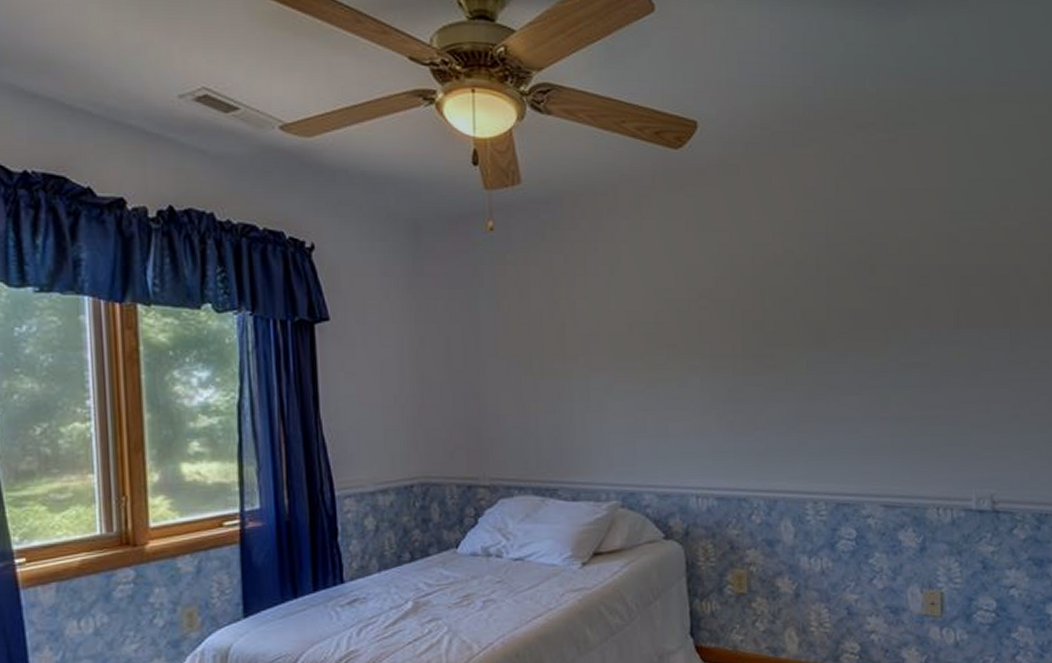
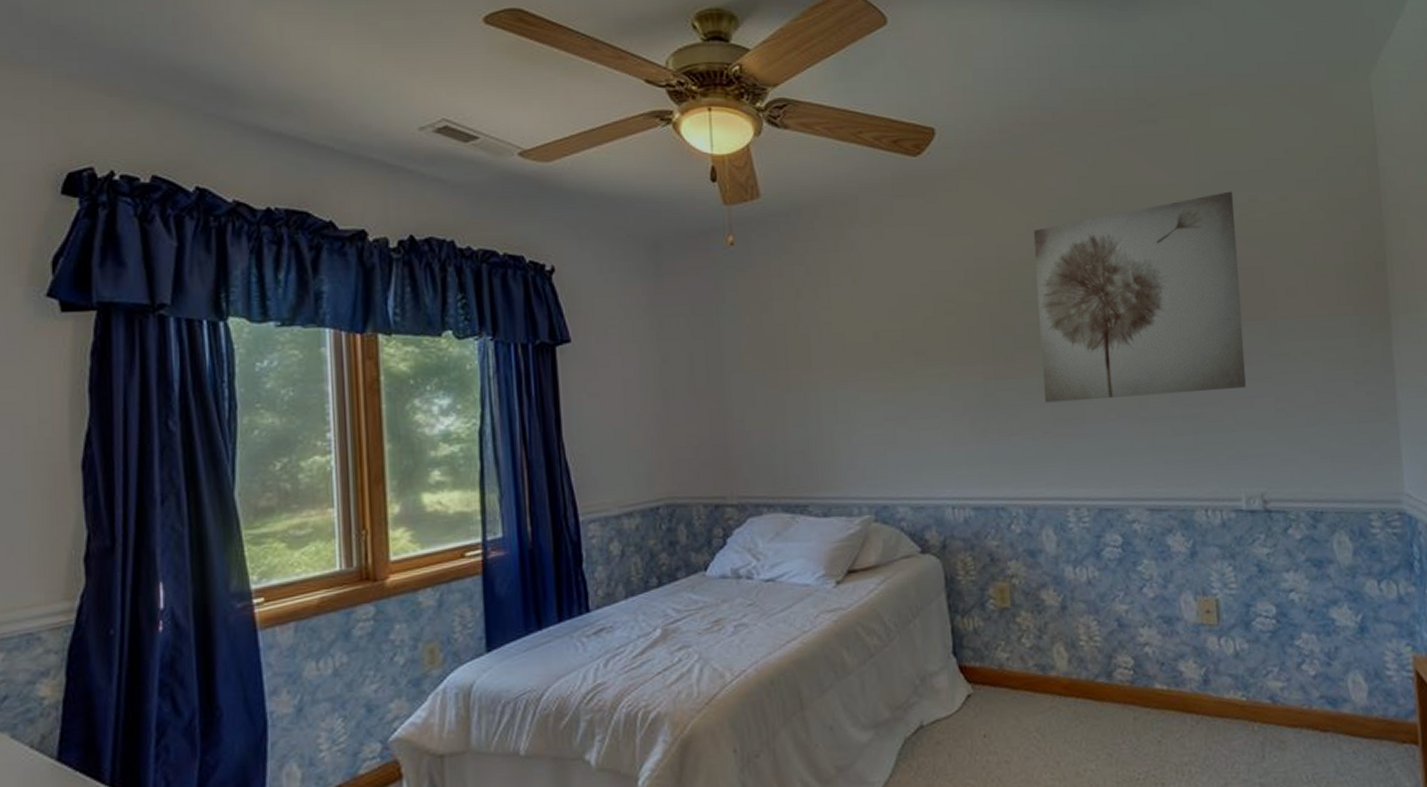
wall art: none [789,199,986,400] -> present [1033,191,1246,403]

